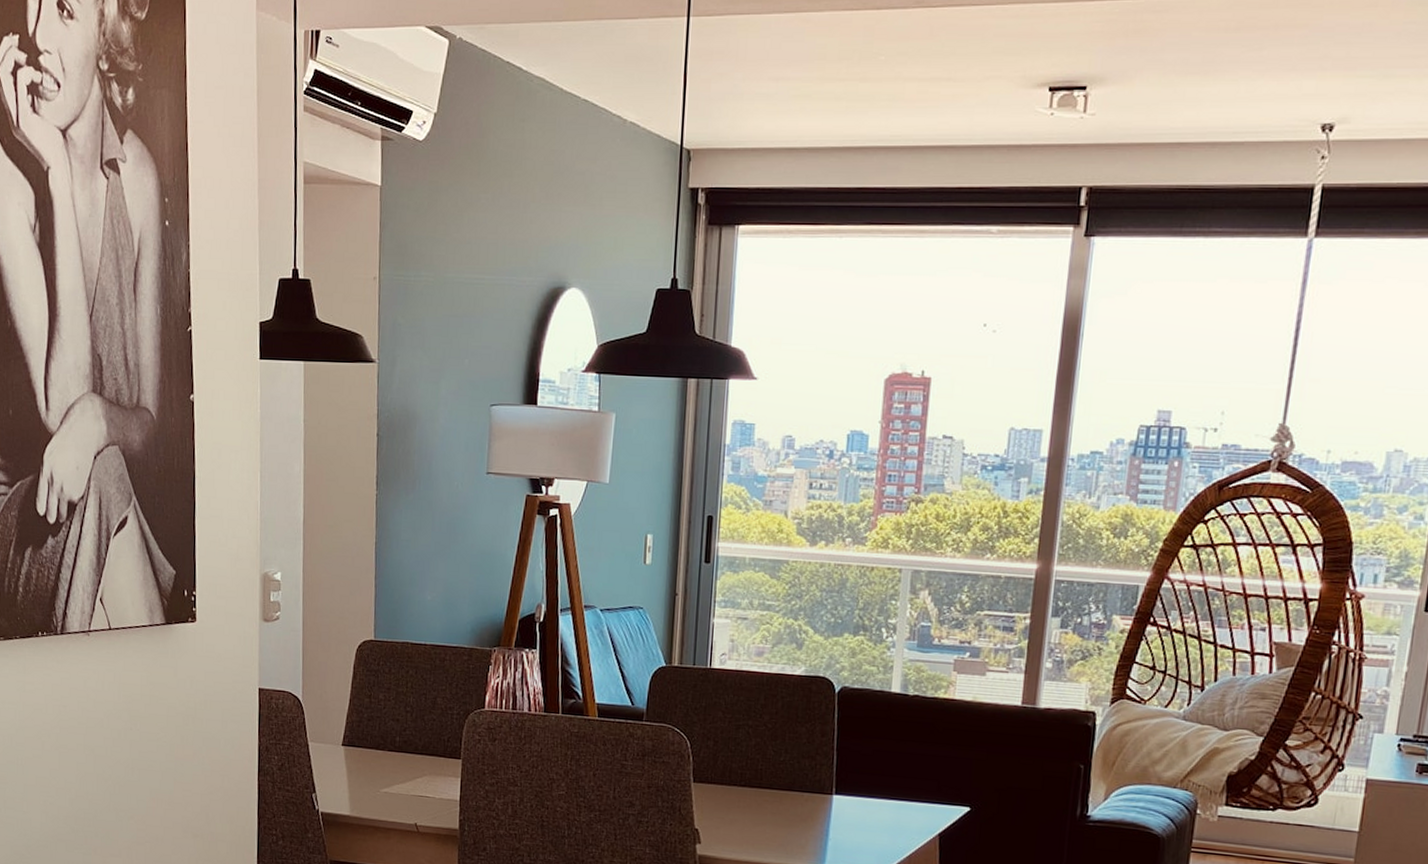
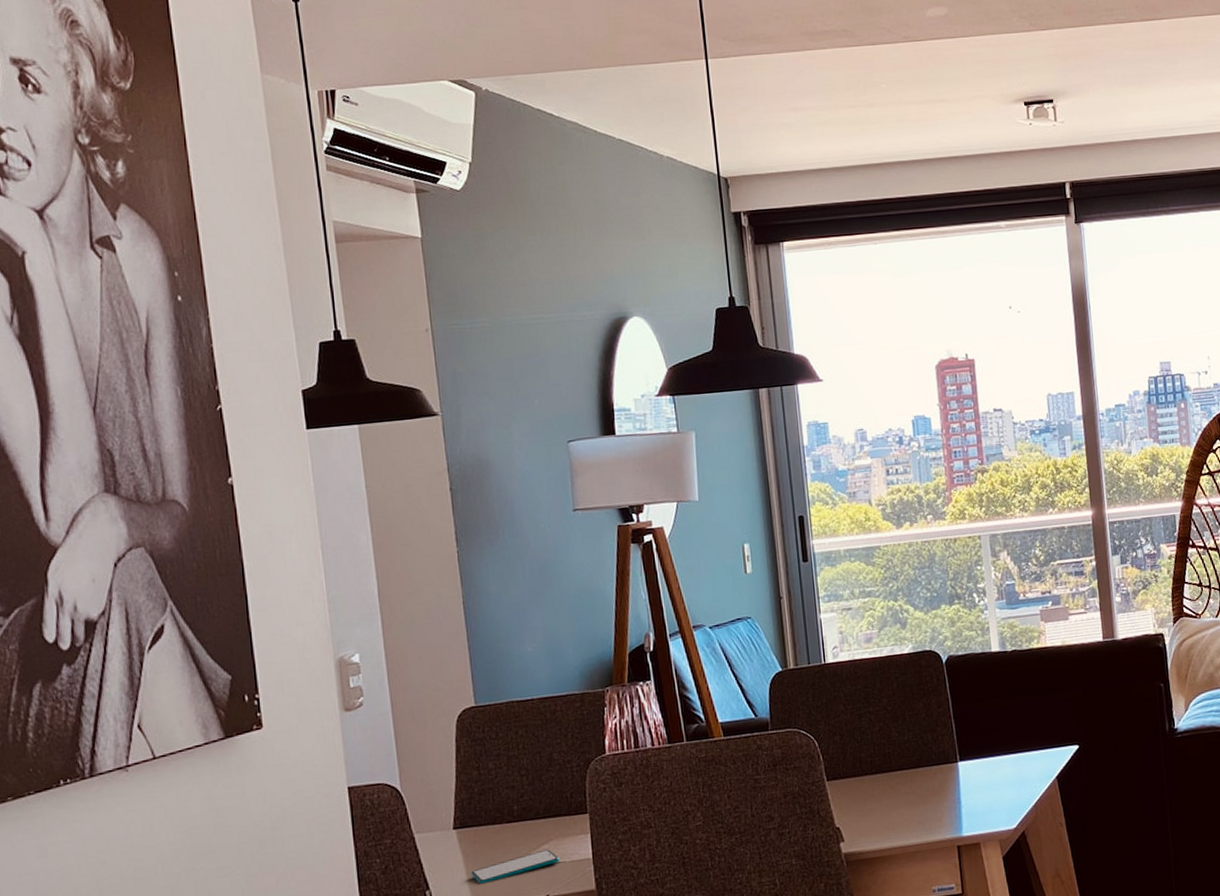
smartphone: none [352,782,431,800] -> present [471,849,560,884]

